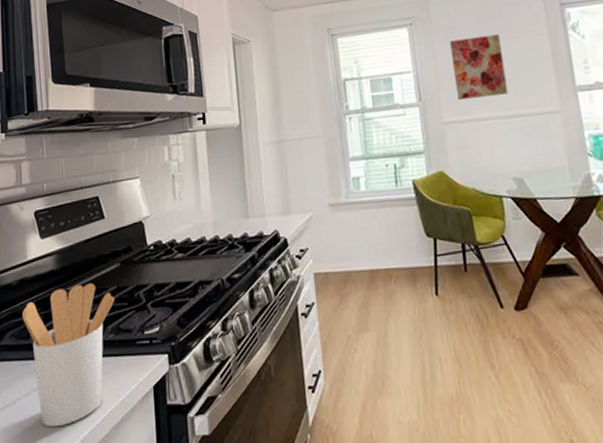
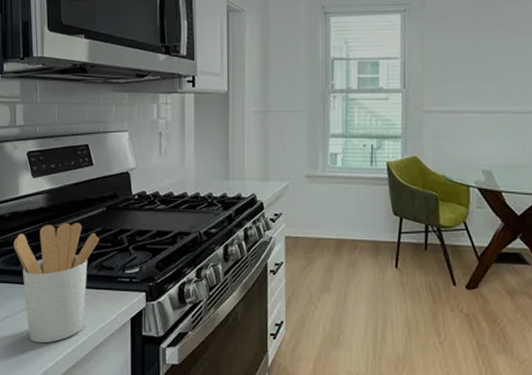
wall art: present [450,34,508,100] -> none [441,30,490,91]

